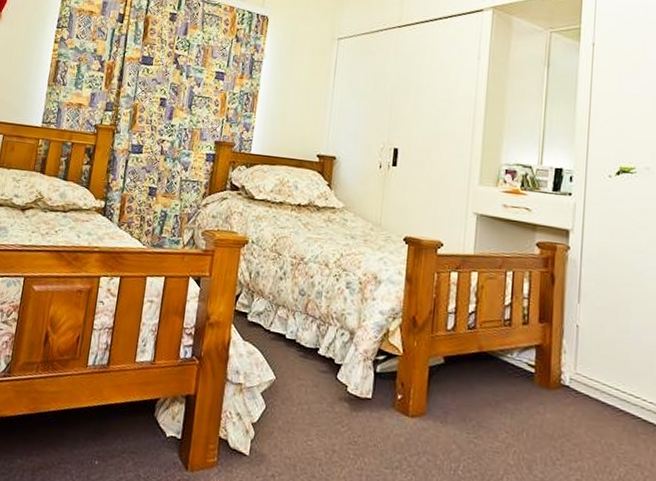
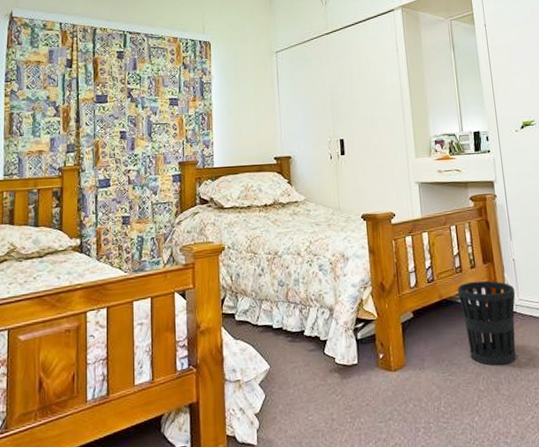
wastebasket: none [501,339,573,444] -> present [457,280,516,366]

